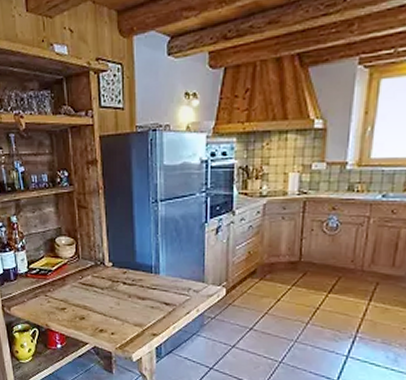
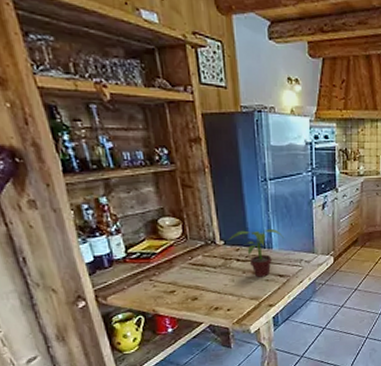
potted plant: none [115,252,173,304] -> present [227,228,285,277]

